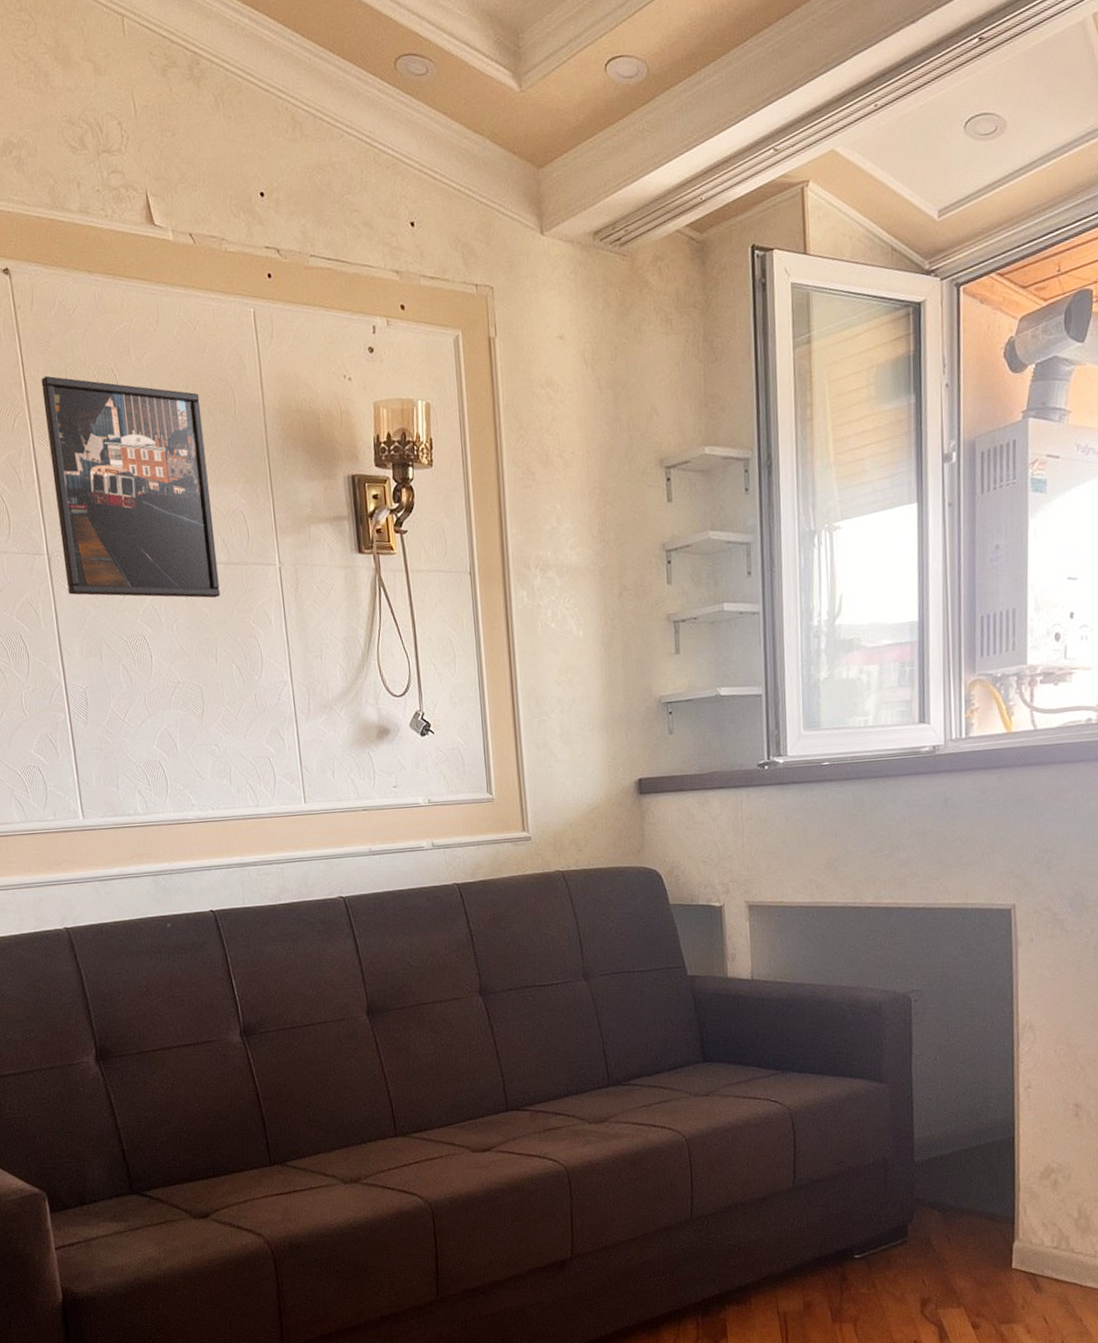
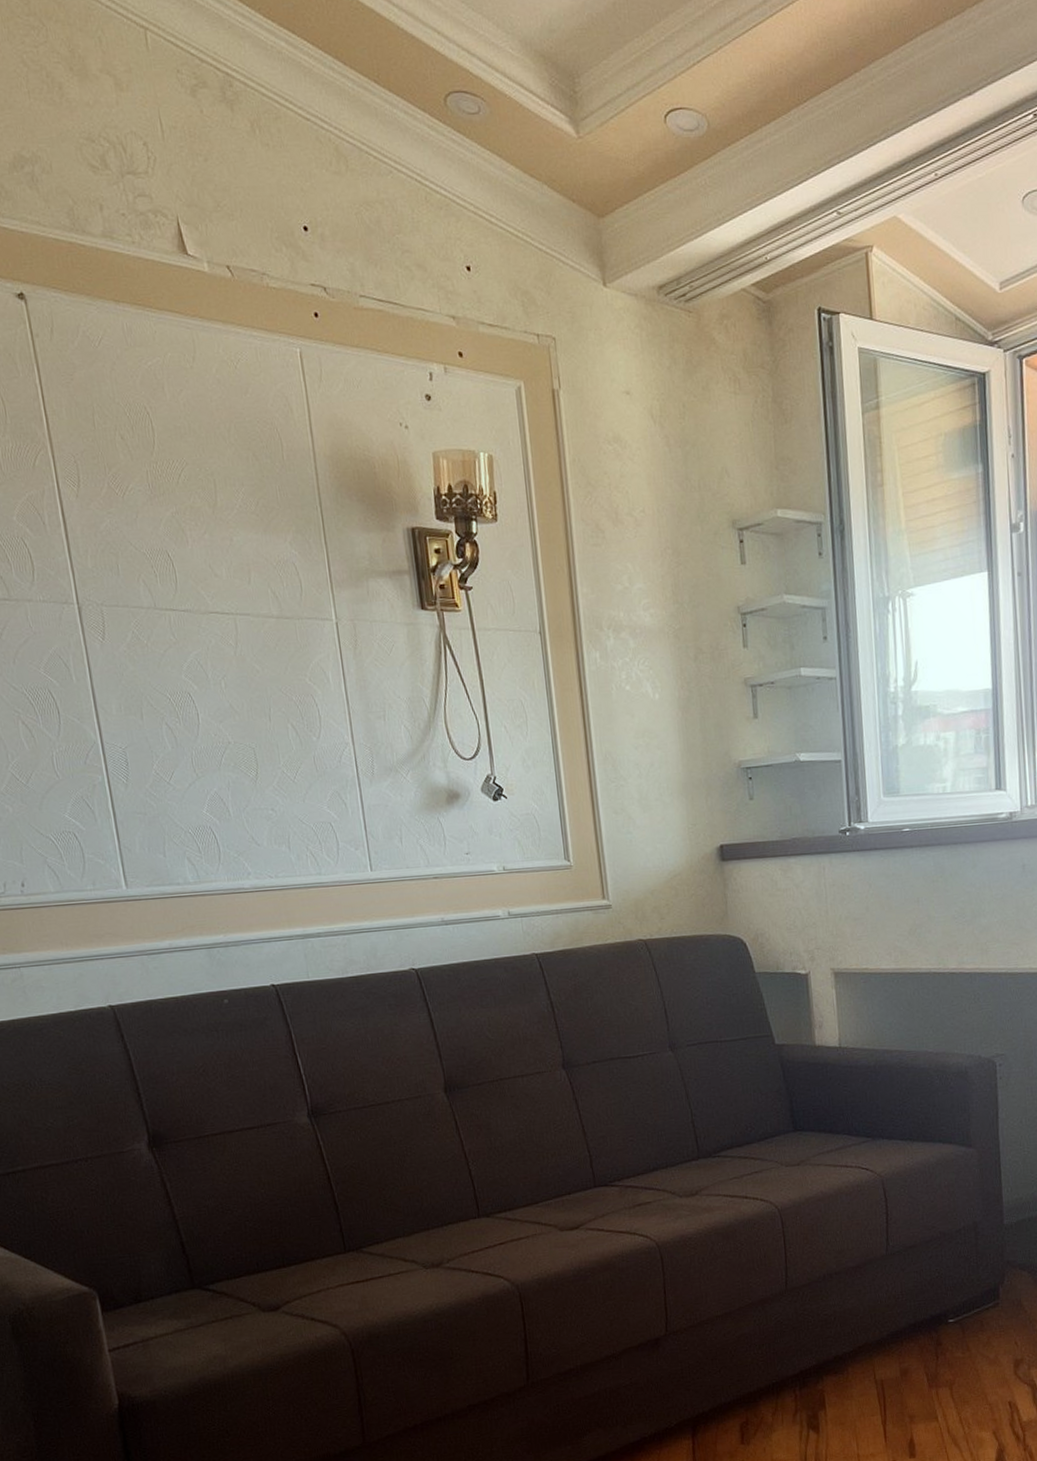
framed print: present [41,375,221,598] -> none [64,411,273,654]

